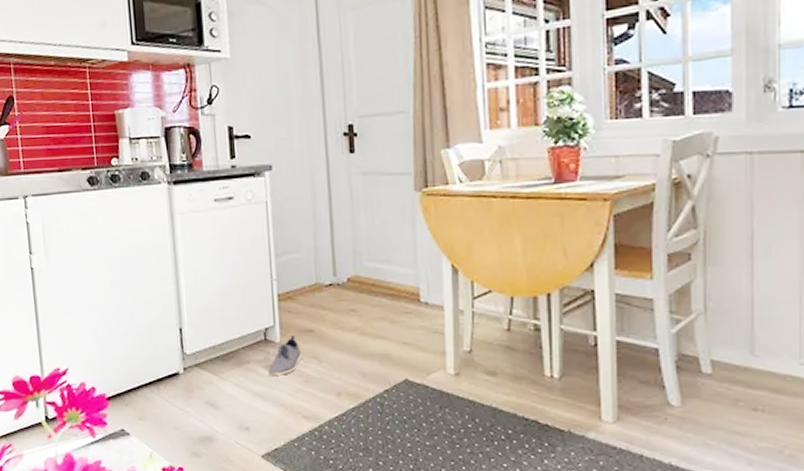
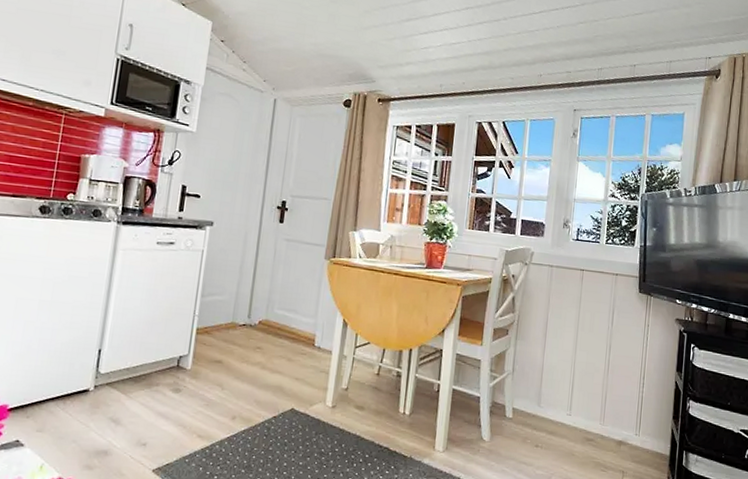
shoe: present [268,336,302,375] -> none [174,364,208,398]

